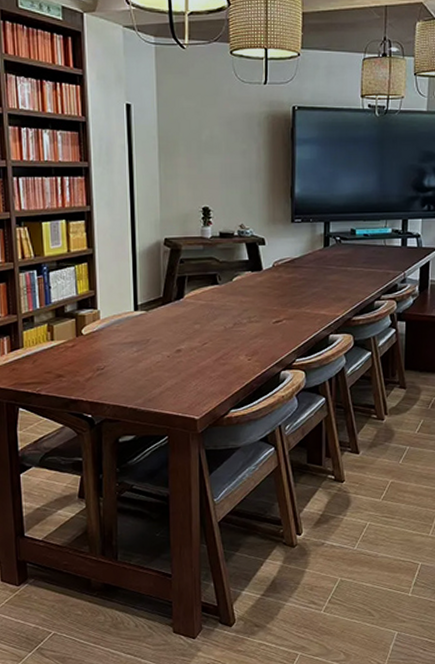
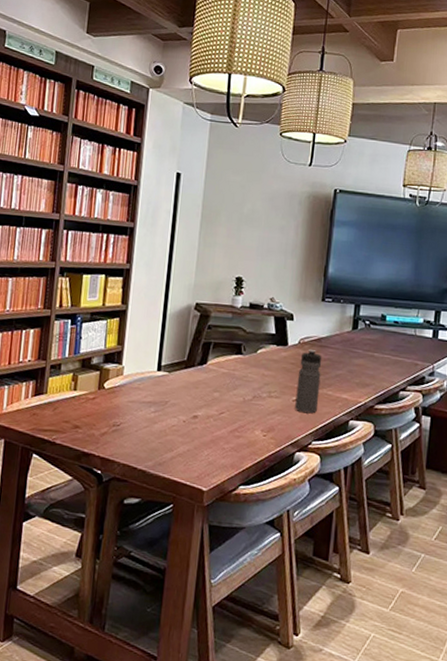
water bottle: none [275,270,298,334] -> present [295,348,322,414]

